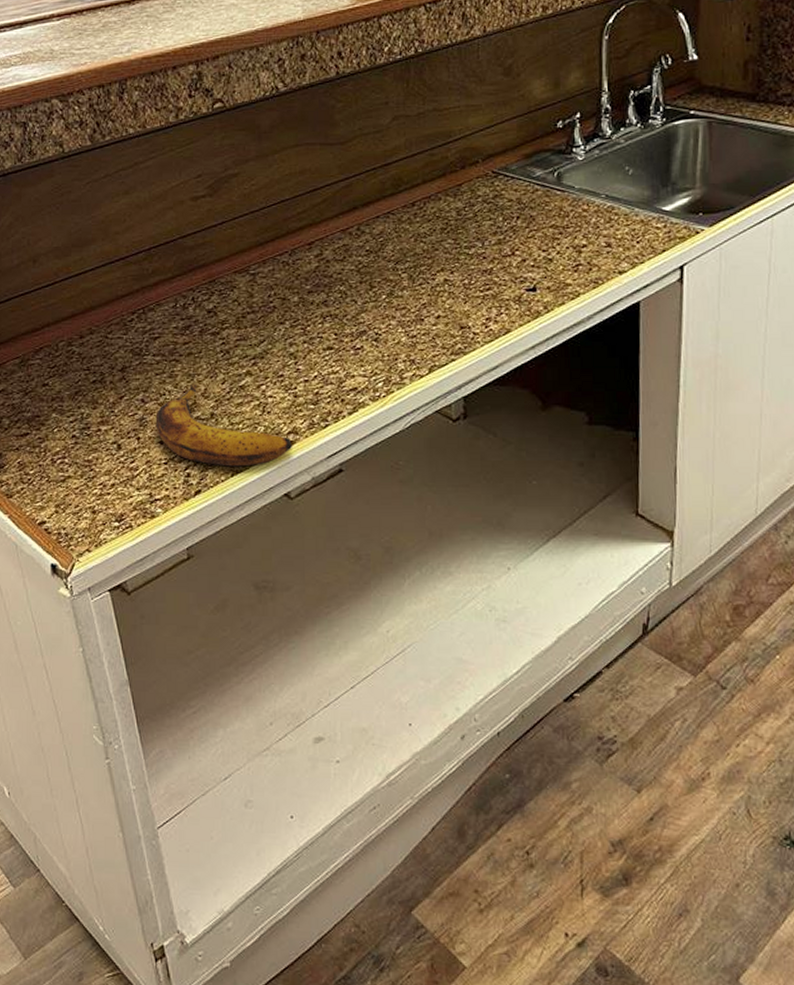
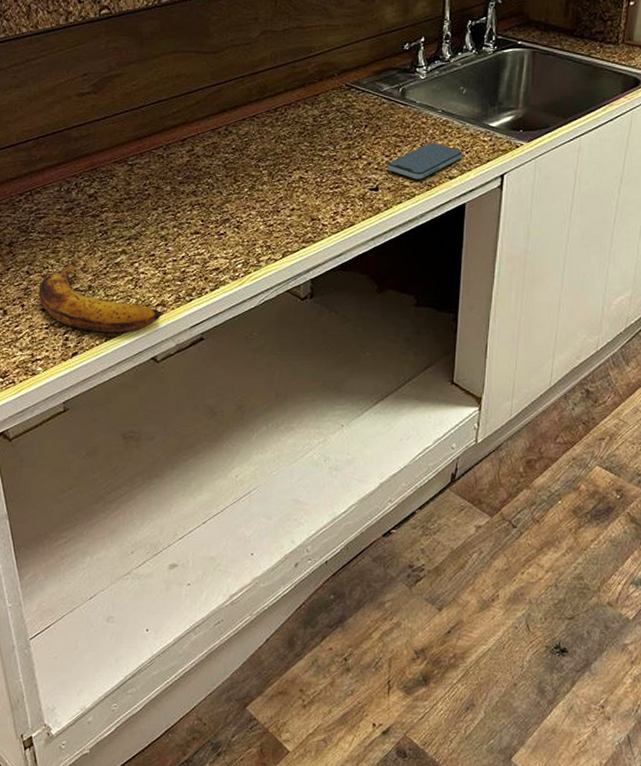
smartphone: none [546,232,633,276] -> present [388,142,463,180]

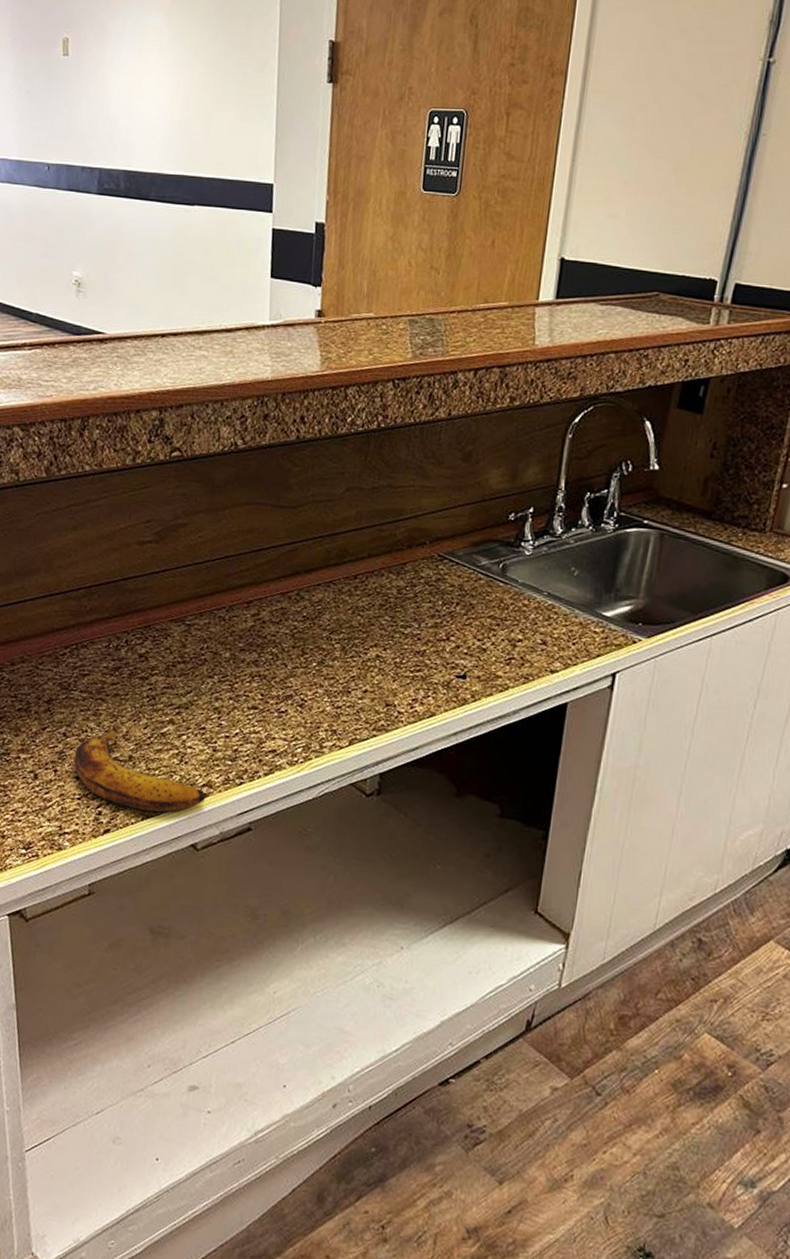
smartphone: present [388,142,463,180] -> none [479,628,569,671]

